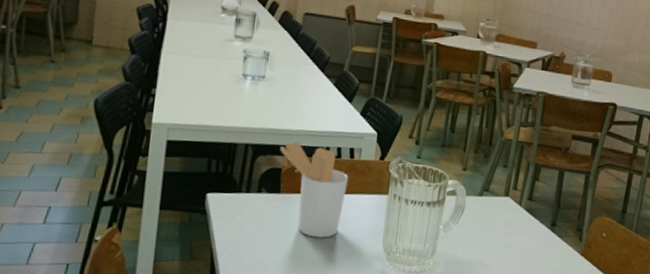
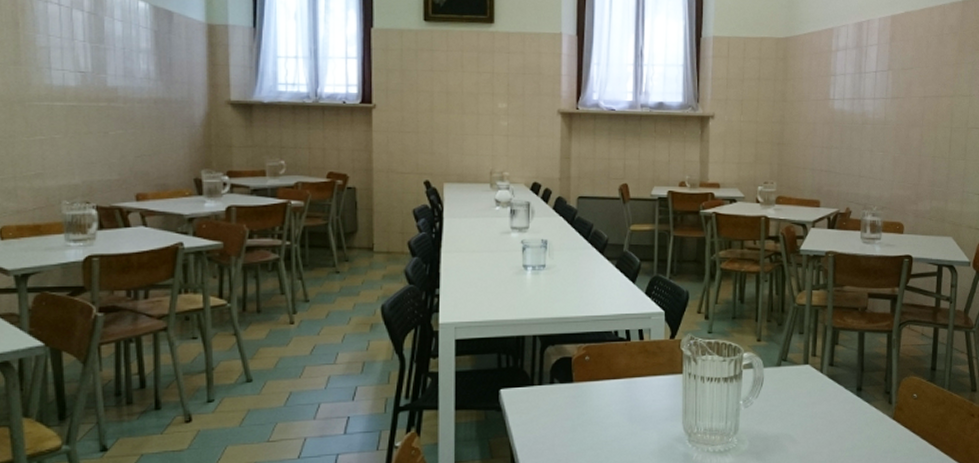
utensil holder: present [280,141,348,238] -> none [568,328,640,425]

